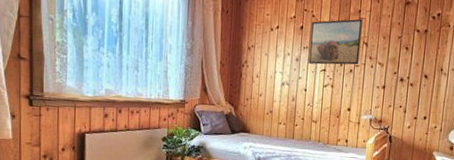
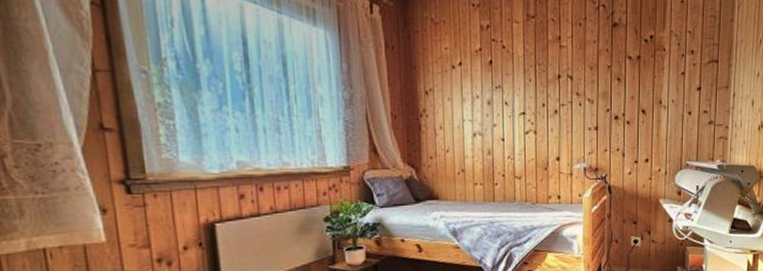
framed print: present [308,19,363,65] -> none [502,47,564,107]

